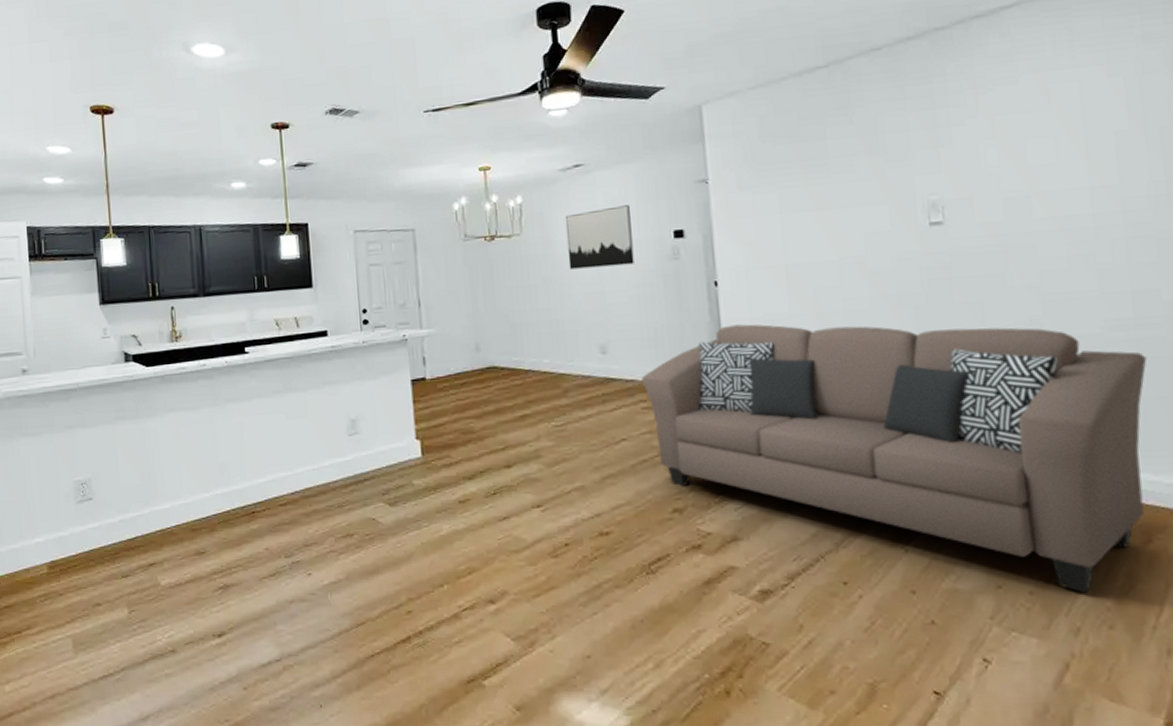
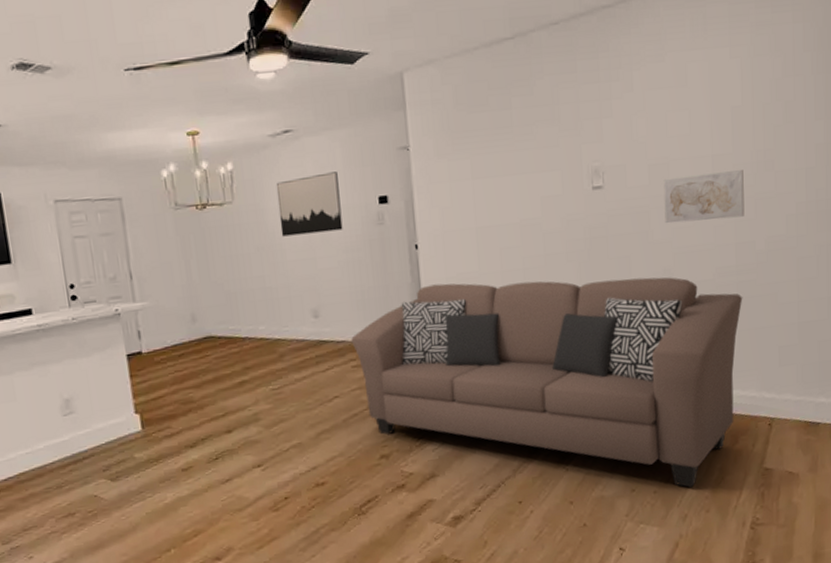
wall art: none [1024,204,1142,266] -> present [663,170,745,224]

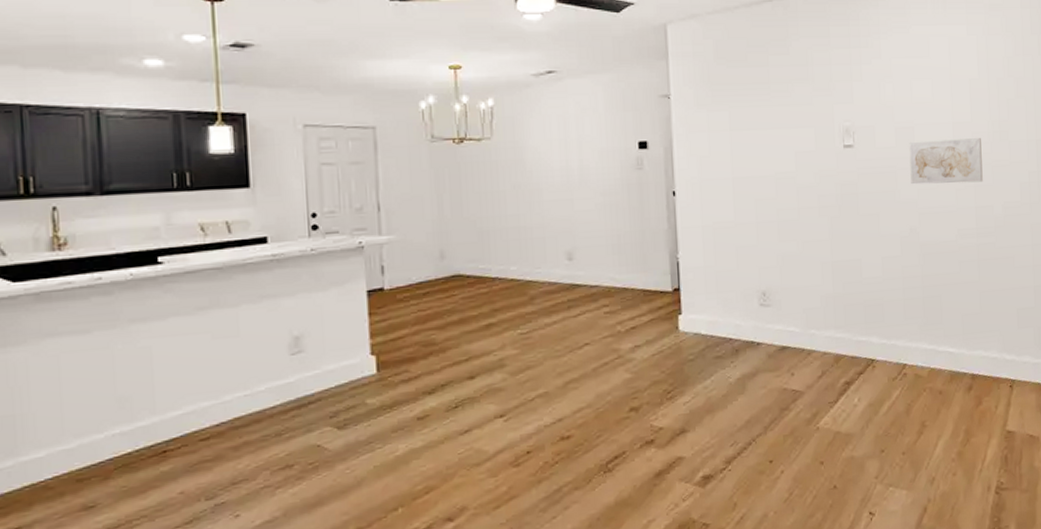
wall art: present [276,171,343,237] -> none [536,114,602,176]
sofa: present [351,277,743,488] -> none [605,231,983,449]

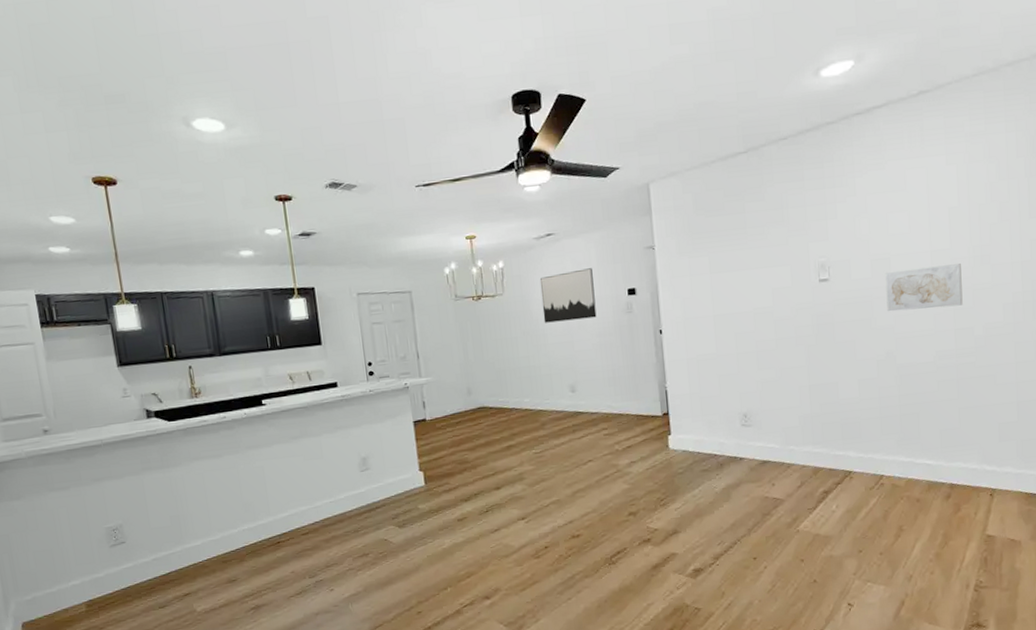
wall art: none [536,114,602,176] -> present [539,268,597,323]

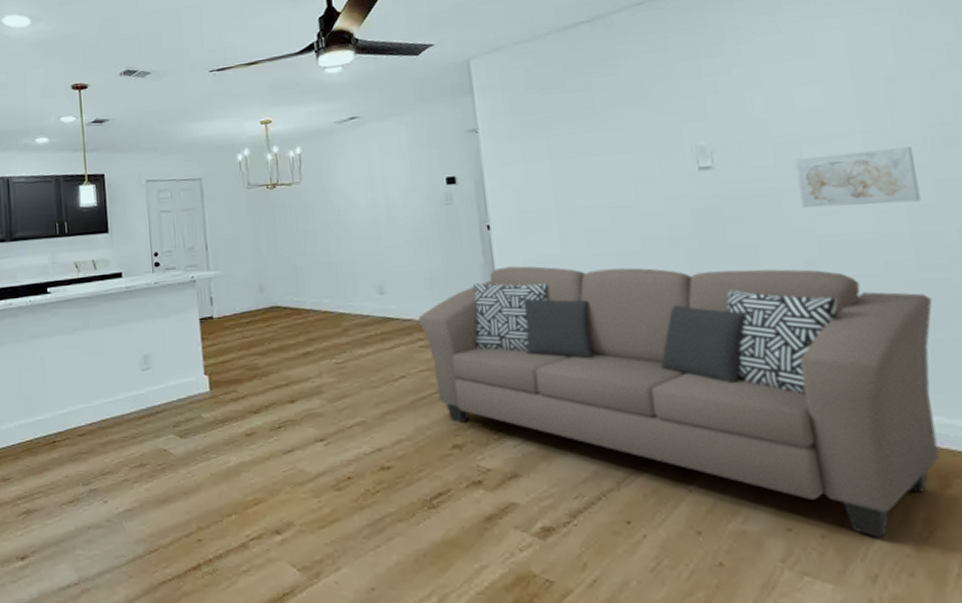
wall art: present [539,268,597,323] -> none [342,154,409,215]
sofa: none [603,359,963,551] -> present [418,266,940,538]

